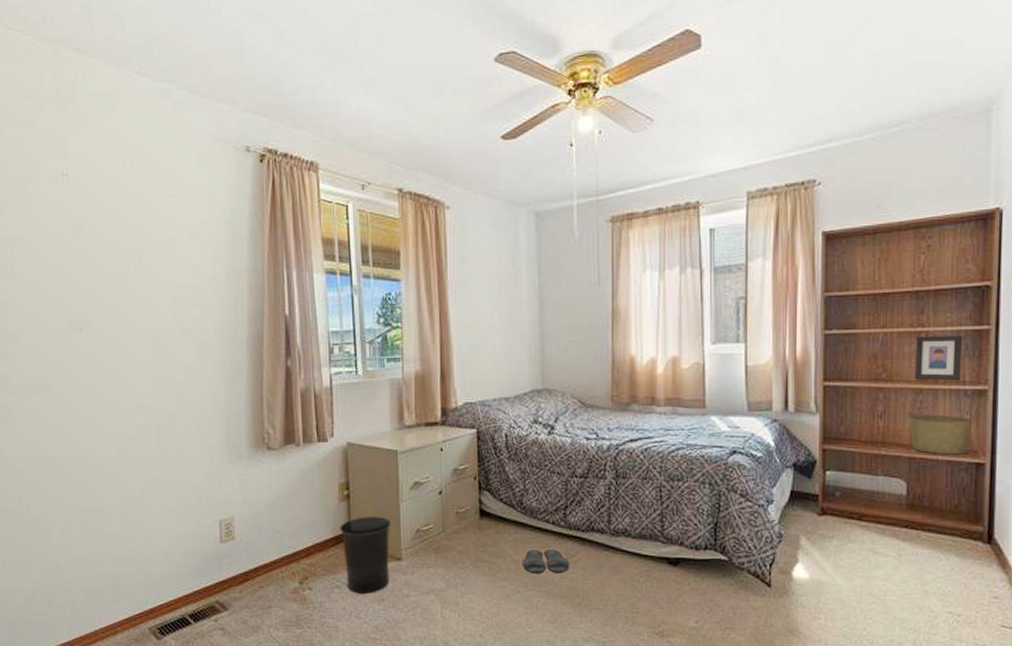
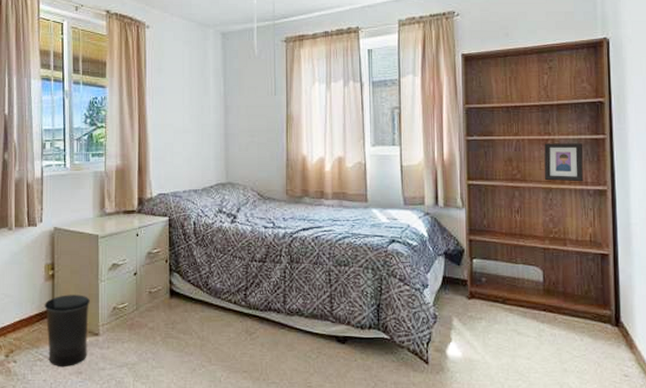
slippers: present [522,548,570,573] -> none [207,326,250,349]
basket: present [907,411,974,455] -> none [540,207,597,246]

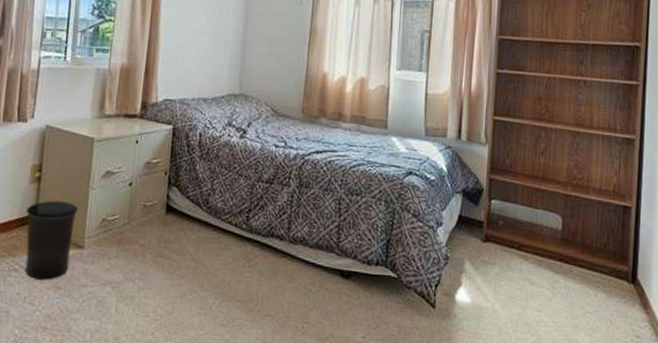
picture frame: present [544,143,583,182] -> none [573,84,614,129]

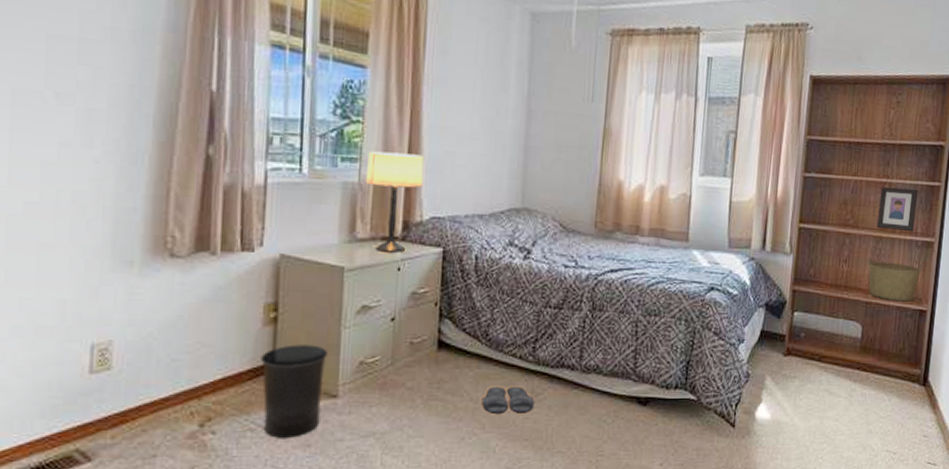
table lamp: none [113,44,160,129] -> present [365,151,424,254]
slippers: none [201,250,248,276] -> present [481,386,535,413]
basket: none [565,151,623,197] -> present [868,257,922,302]
picture frame: none [573,84,614,129] -> present [877,187,918,232]

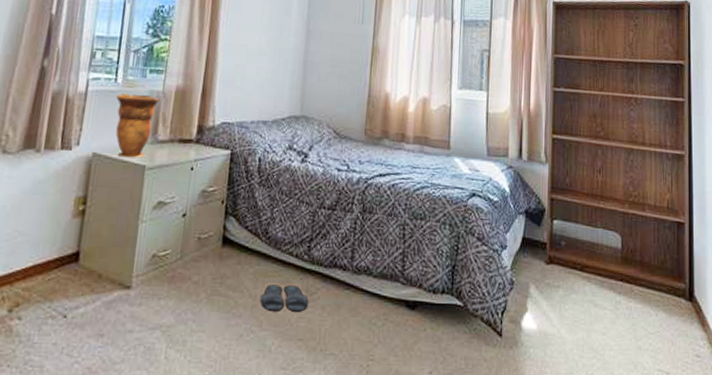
waste bin: present [260,344,328,438] -> none [63,236,126,327]
decorative vase: none [303,185,356,259] -> present [116,93,160,158]
table lamp: present [365,151,424,254] -> none [168,64,218,155]
basket: present [868,257,922,302] -> none [621,168,674,213]
picture frame: present [877,187,918,232] -> none [627,101,663,145]

